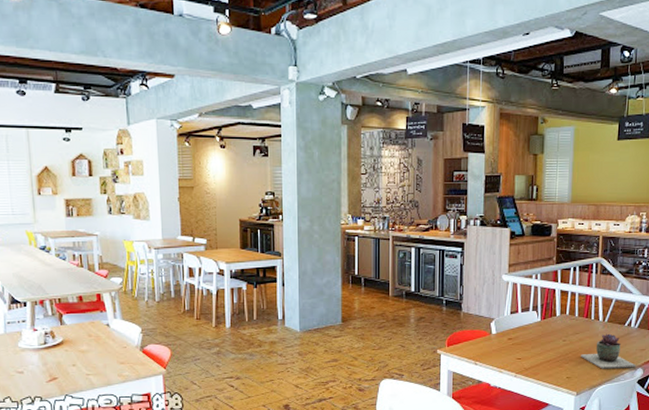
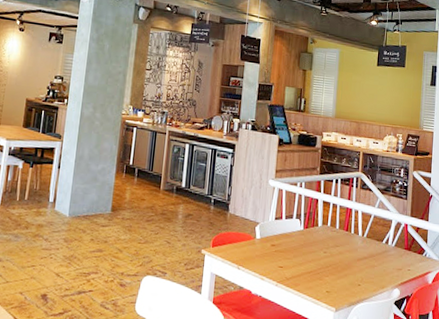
succulent plant: present [581,333,636,369] -> none [340,249,393,288]

